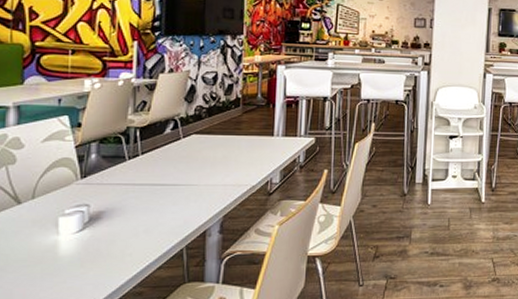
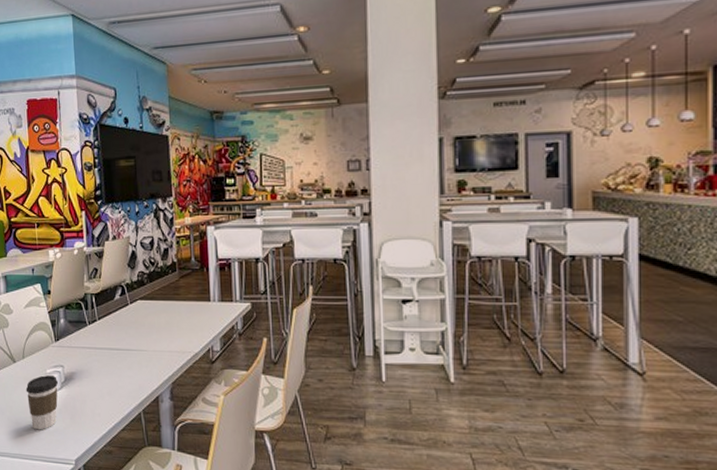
coffee cup: none [32,216,80,279] -> present [26,375,59,430]

